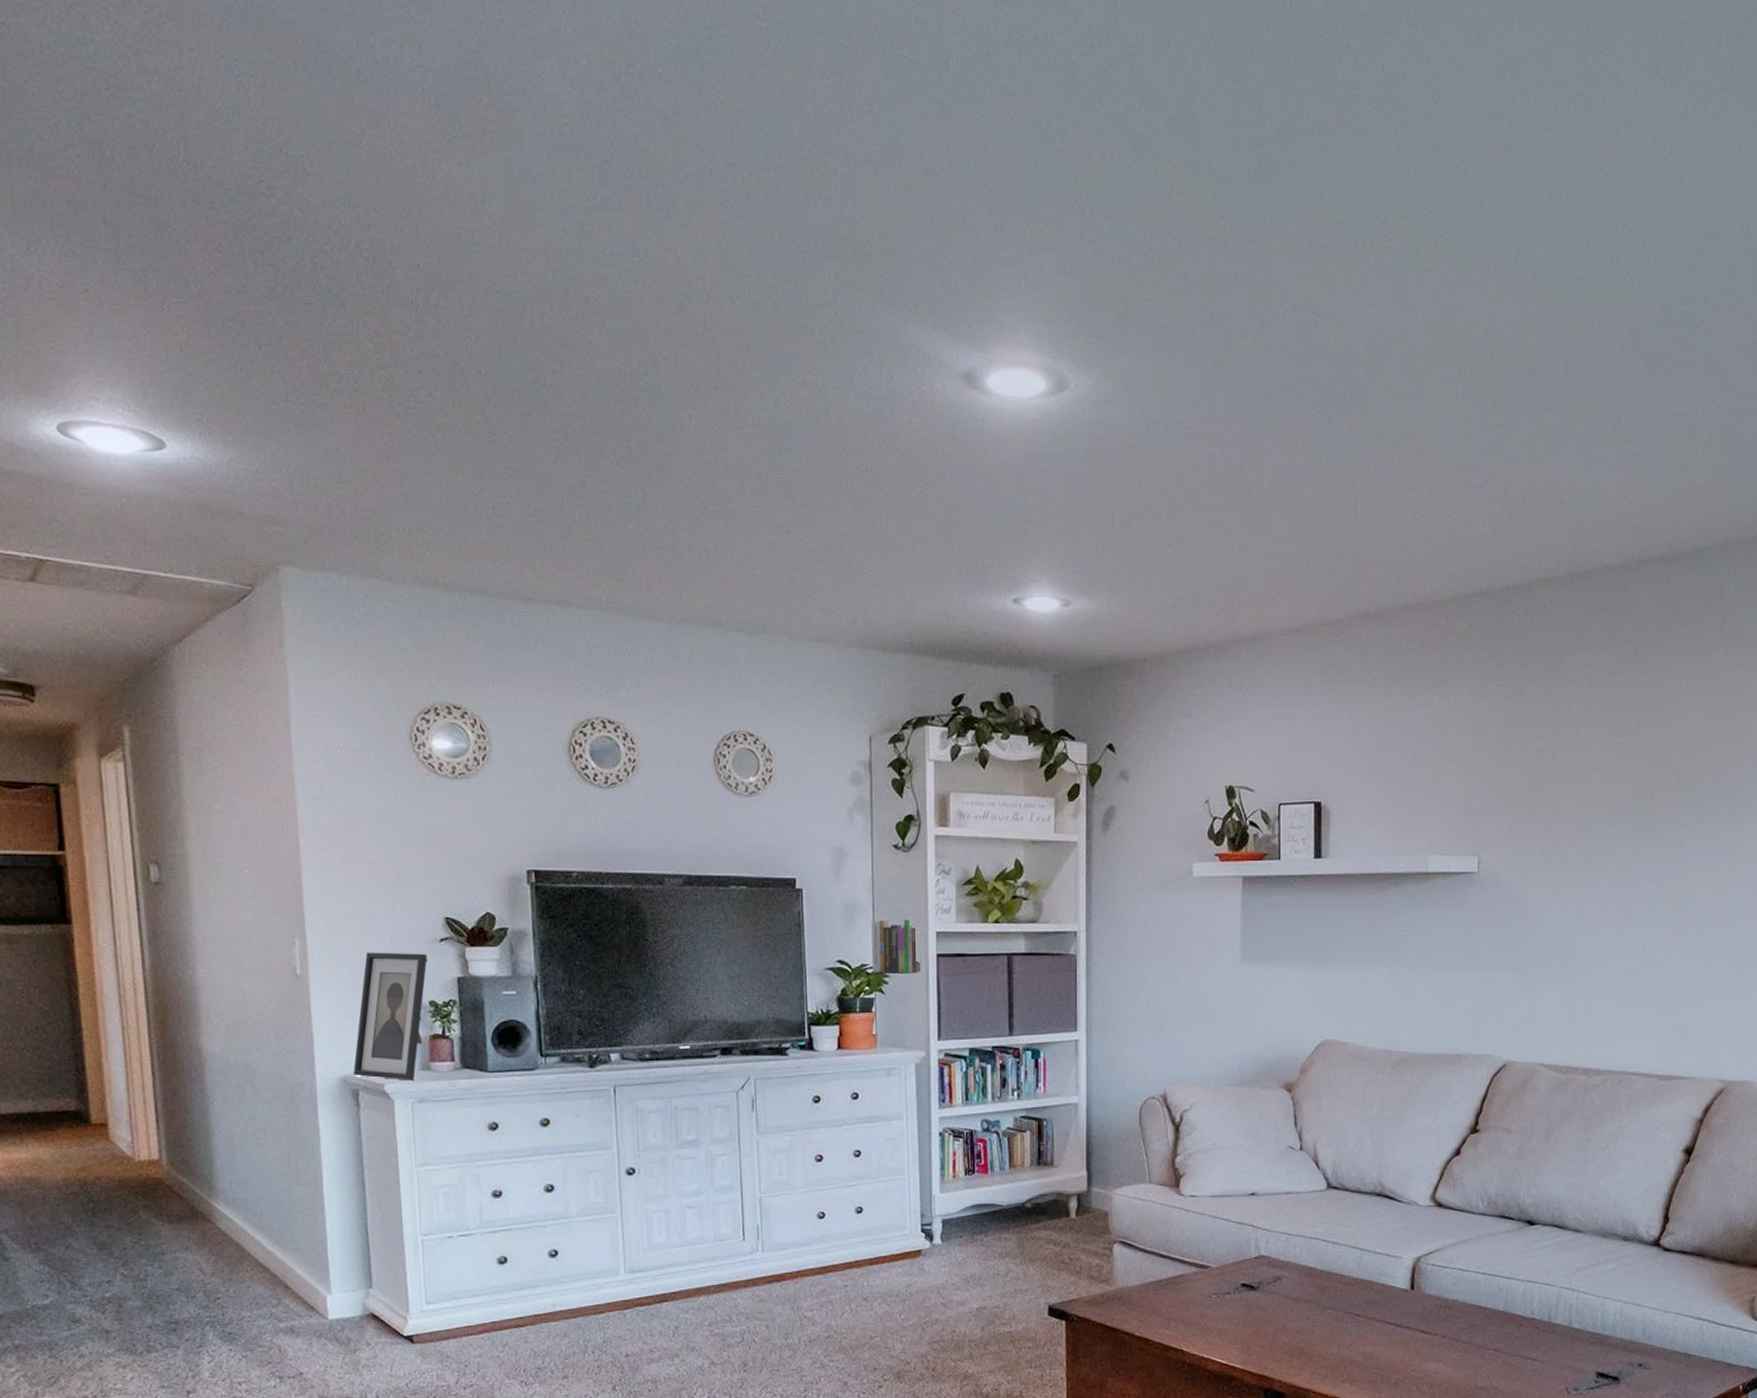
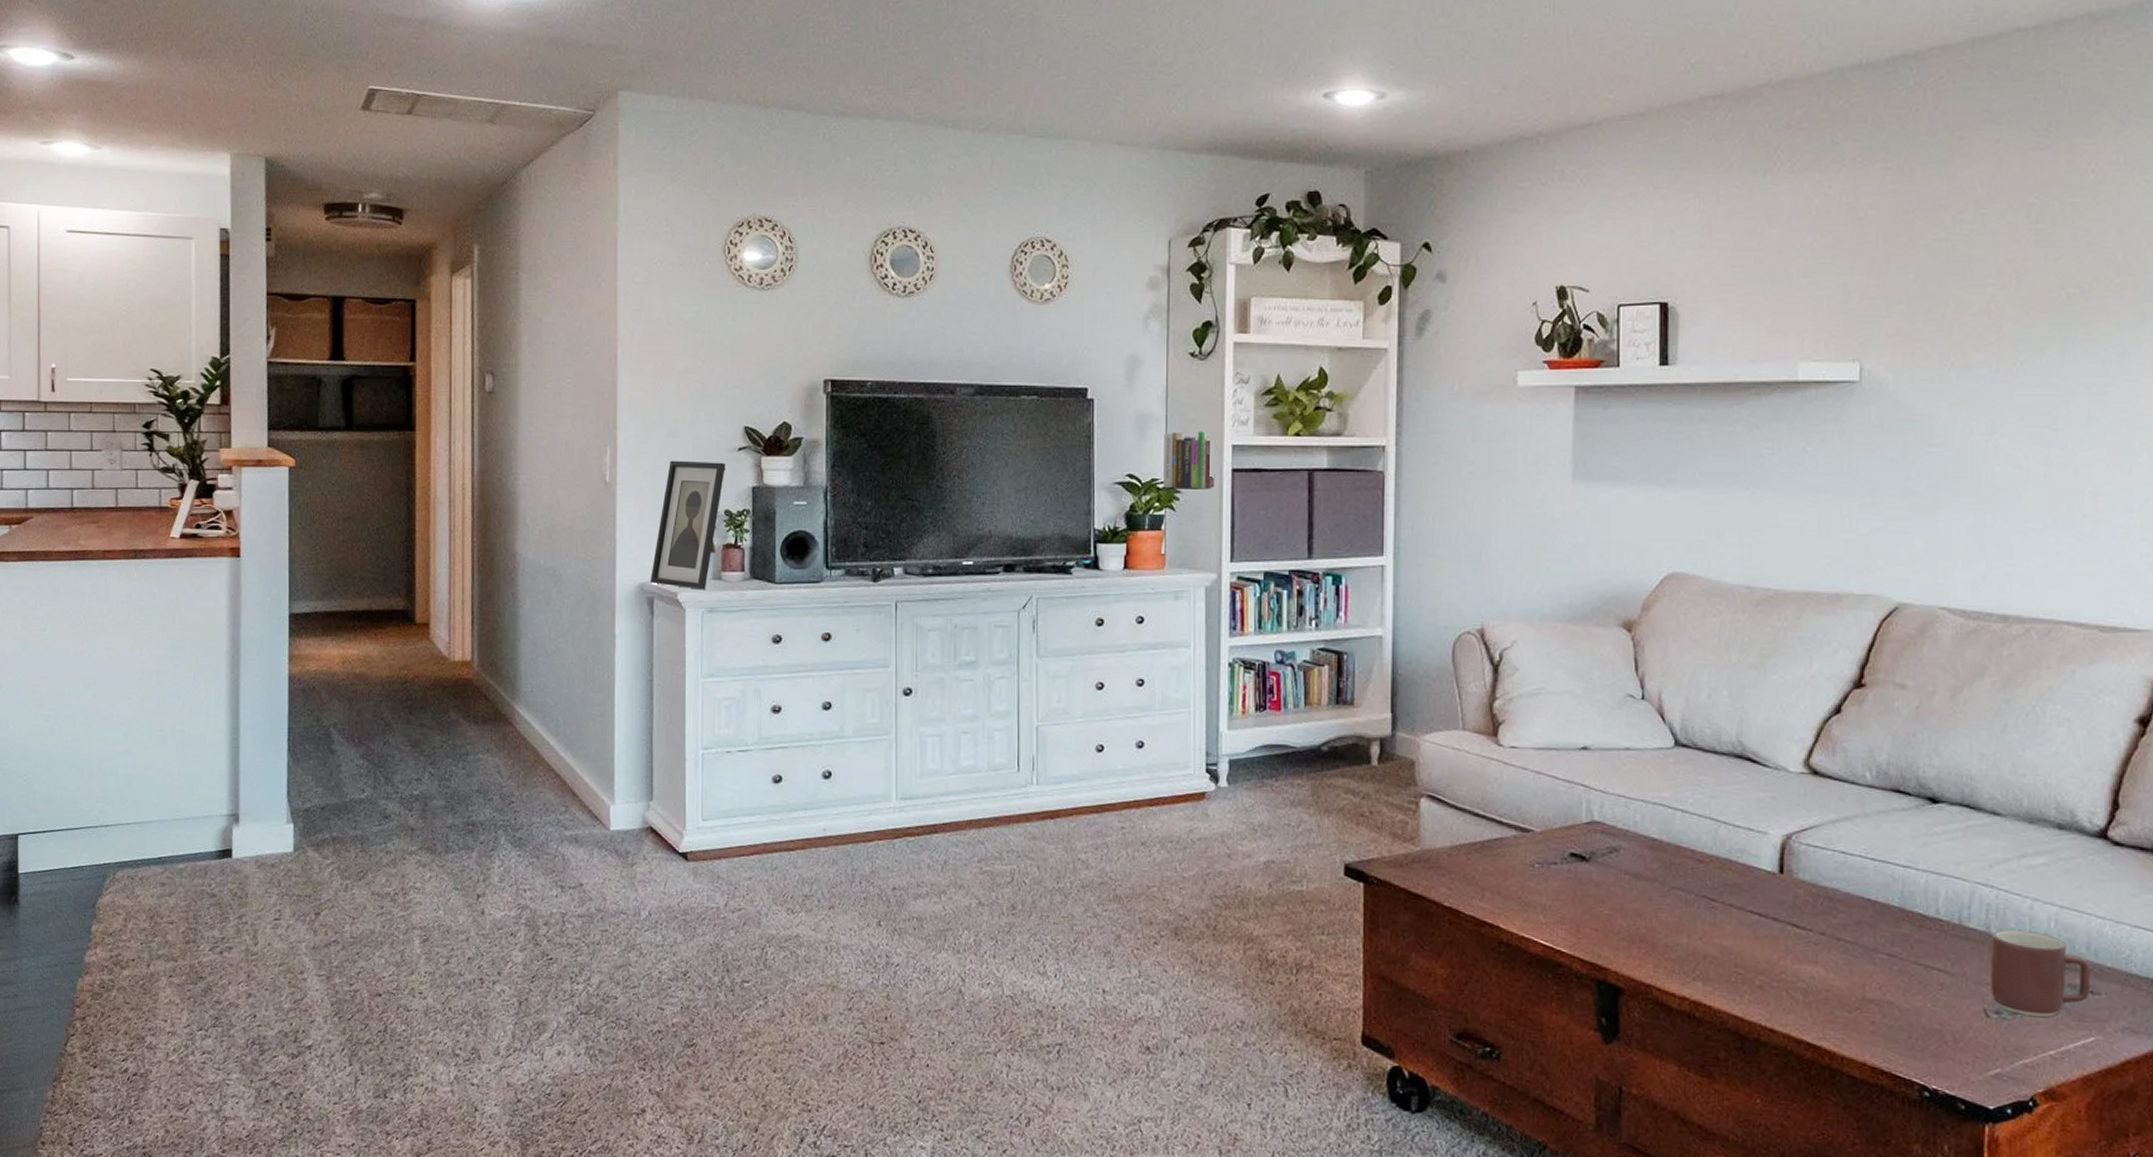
mug: none [1571,1323,1645,1391] -> present [1989,929,2090,1018]

